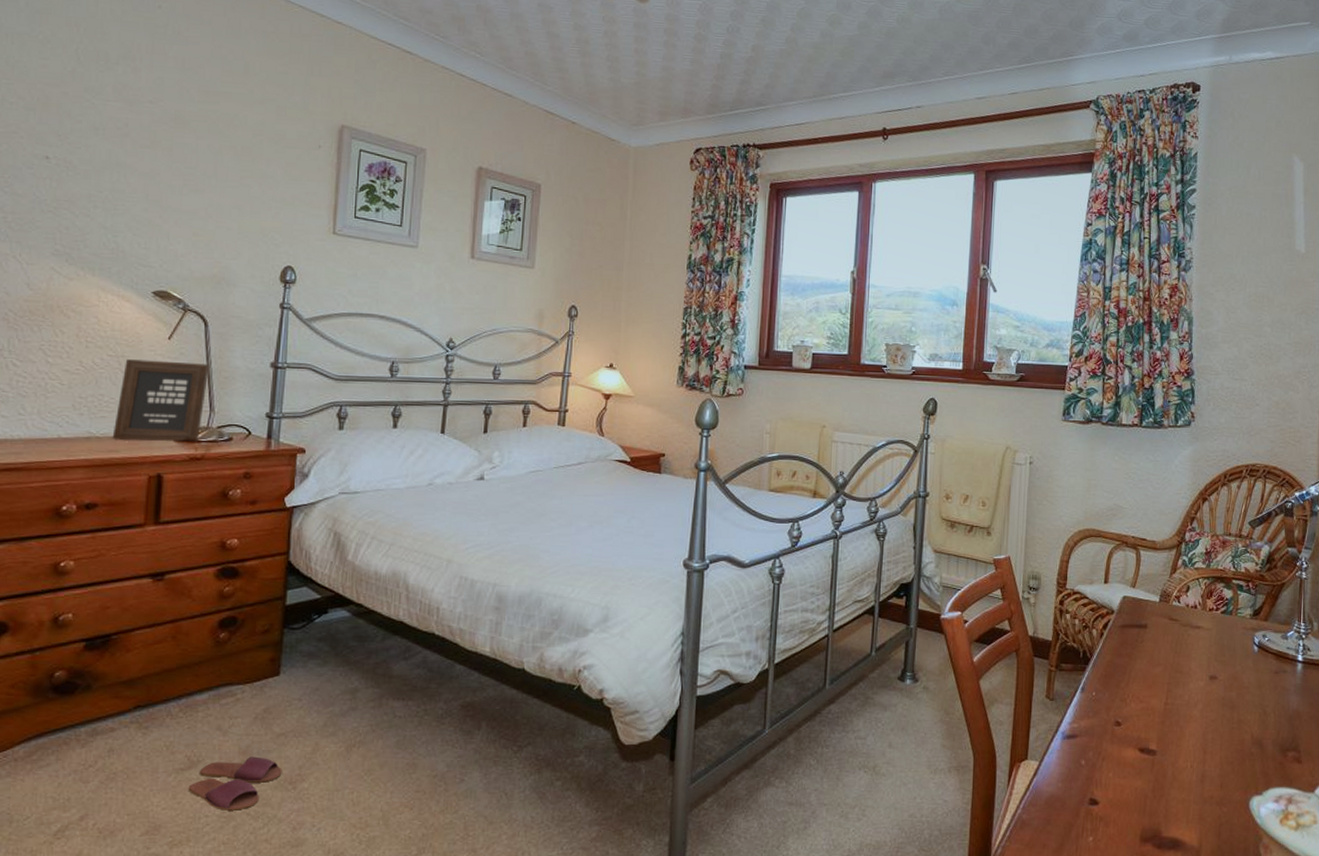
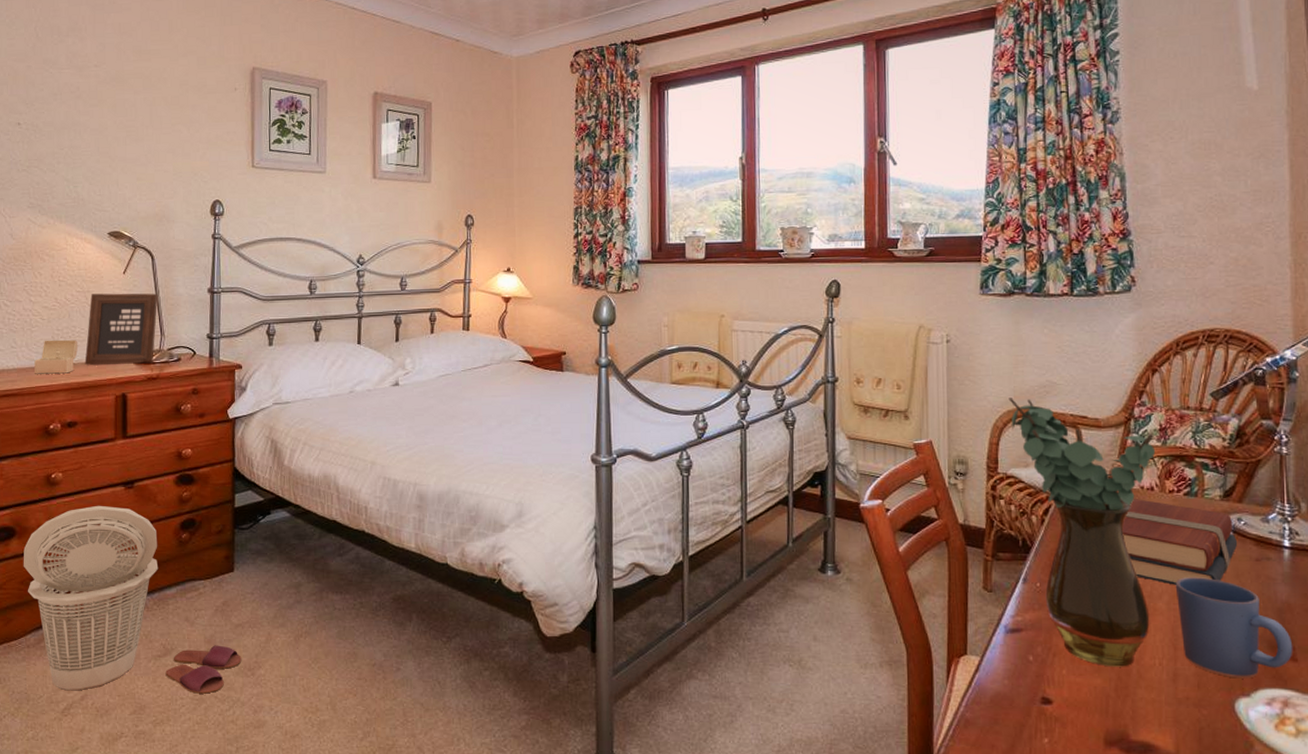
laundry basket: none [15,599,190,810] -> present [23,505,159,691]
jewelry box: none [47,408,106,448] -> present [34,339,79,374]
vase: none [1080,519,1201,770] -> present [1008,398,1156,667]
books: none [1168,616,1262,695] -> present [1122,499,1238,585]
mug: none [1208,688,1299,779] -> present [1175,577,1293,679]

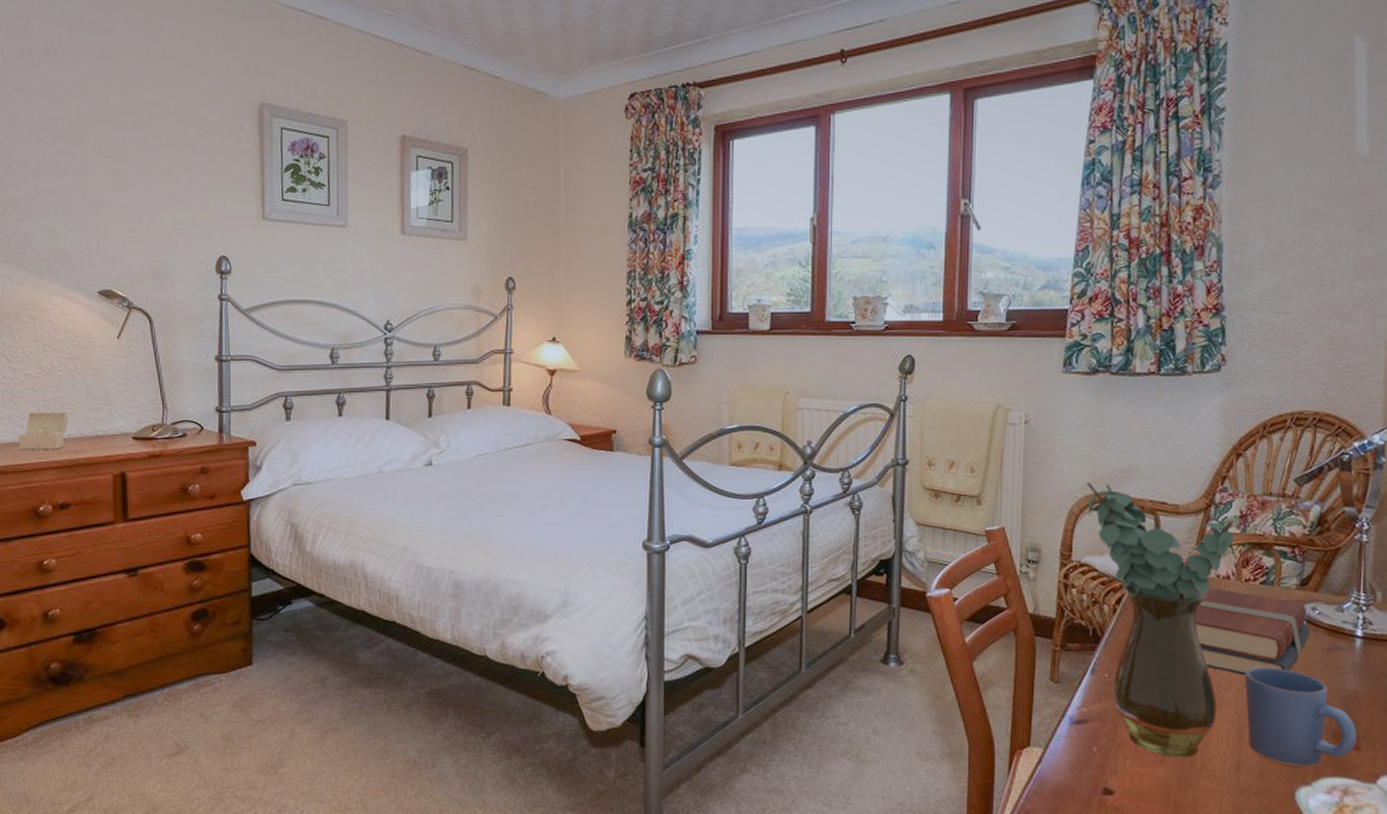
laundry basket: present [23,505,159,691] -> none [15,594,169,792]
picture frame: present [84,293,158,366] -> none [76,360,159,441]
slippers: present [165,645,242,694] -> none [179,742,263,793]

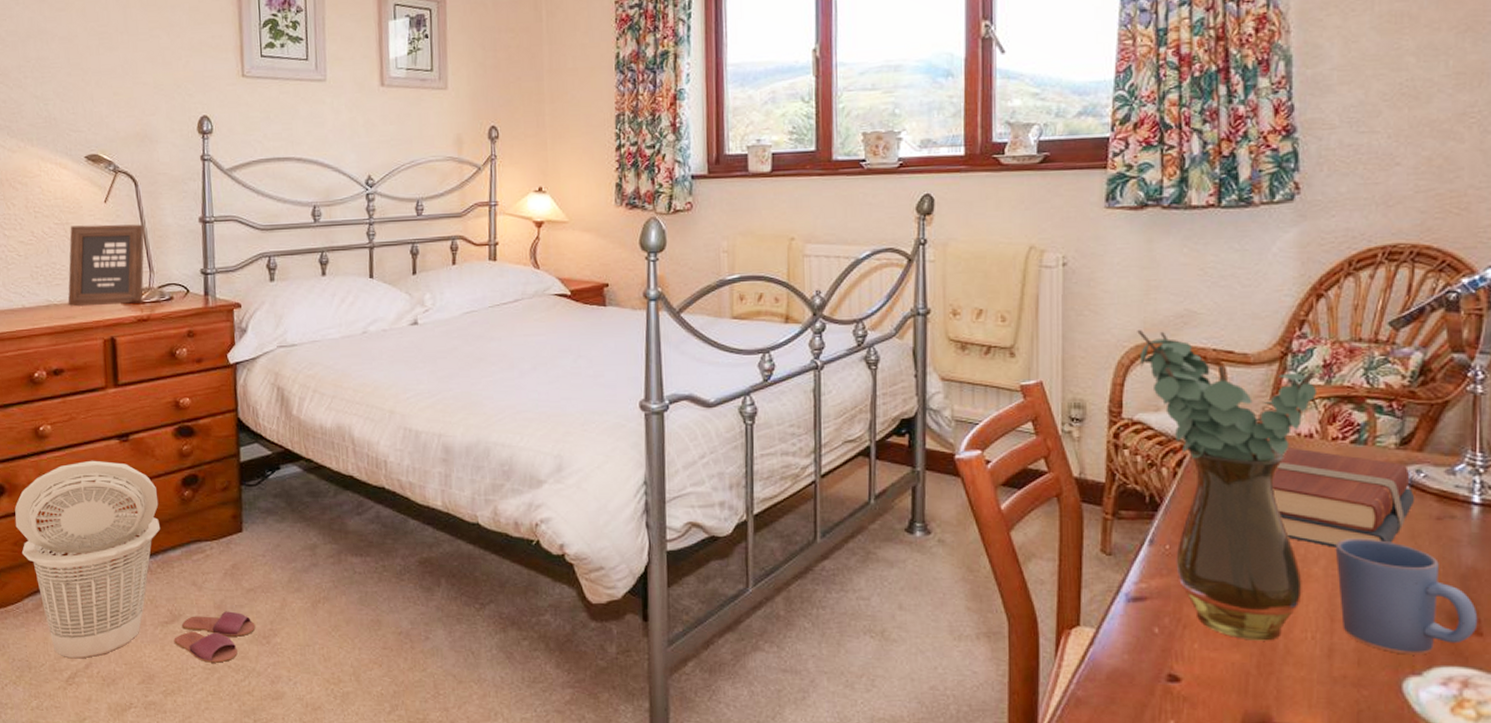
laundry basket: none [15,594,169,792] -> present [15,460,161,659]
jewelry box: present [18,412,69,450] -> none [13,278,60,317]
picture frame: none [76,360,159,441] -> present [67,224,145,307]
slippers: none [179,742,263,793] -> present [174,611,256,663]

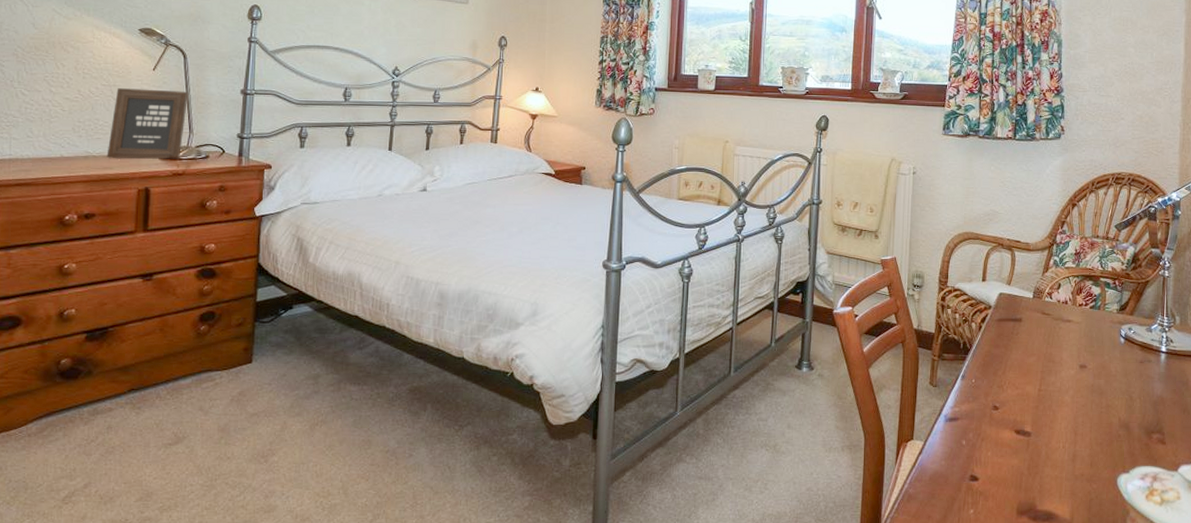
laundry basket: present [15,460,161,659] -> none [28,296,175,479]
slippers: present [174,611,256,663] -> none [175,433,255,480]
vase: present [1137,330,1318,641] -> none [960,223,1071,450]
books: present [1272,448,1415,547] -> none [1041,310,1128,382]
mug: present [1335,538,1478,655] -> none [1079,376,1163,458]

